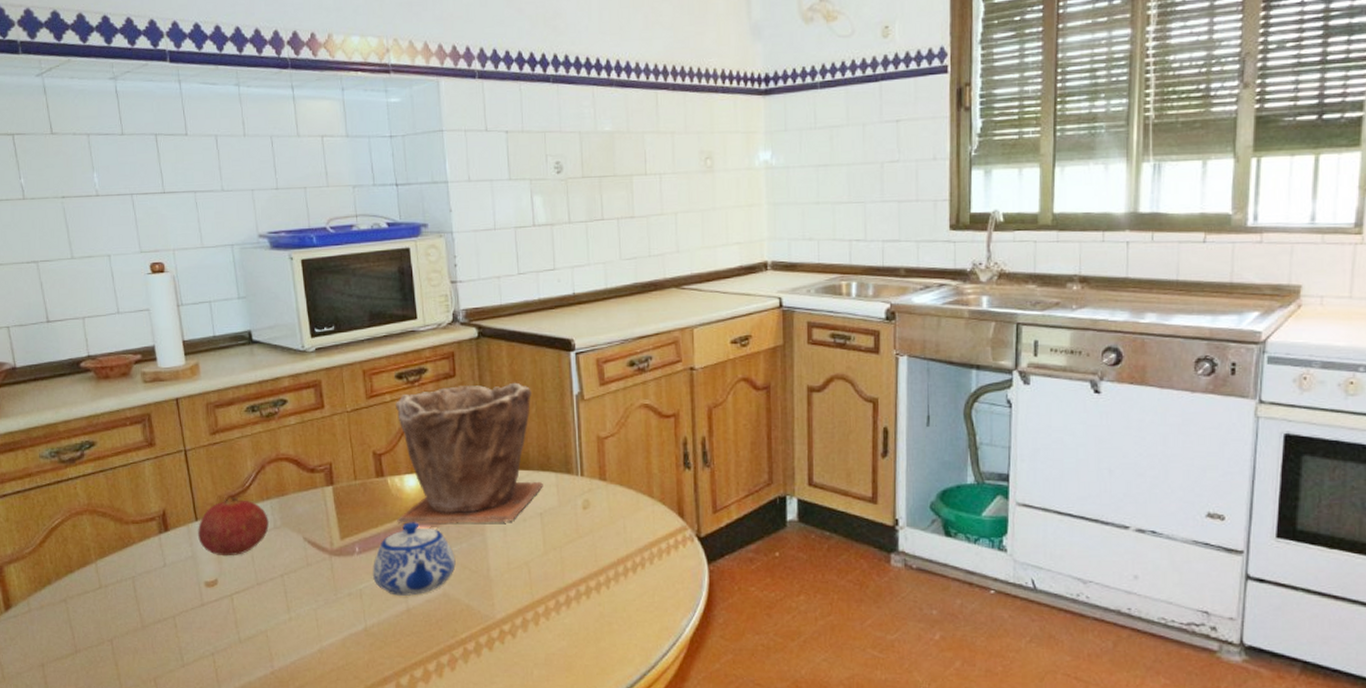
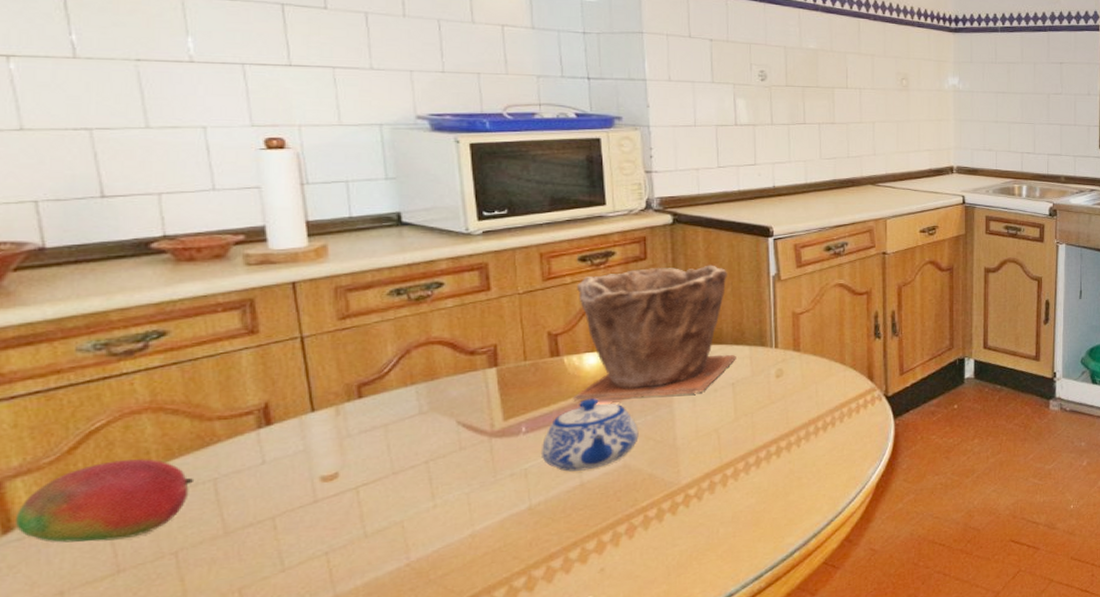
fruit: none [11,554,120,624] -> present [14,459,195,543]
fruit: present [198,497,270,557] -> none [314,384,414,448]

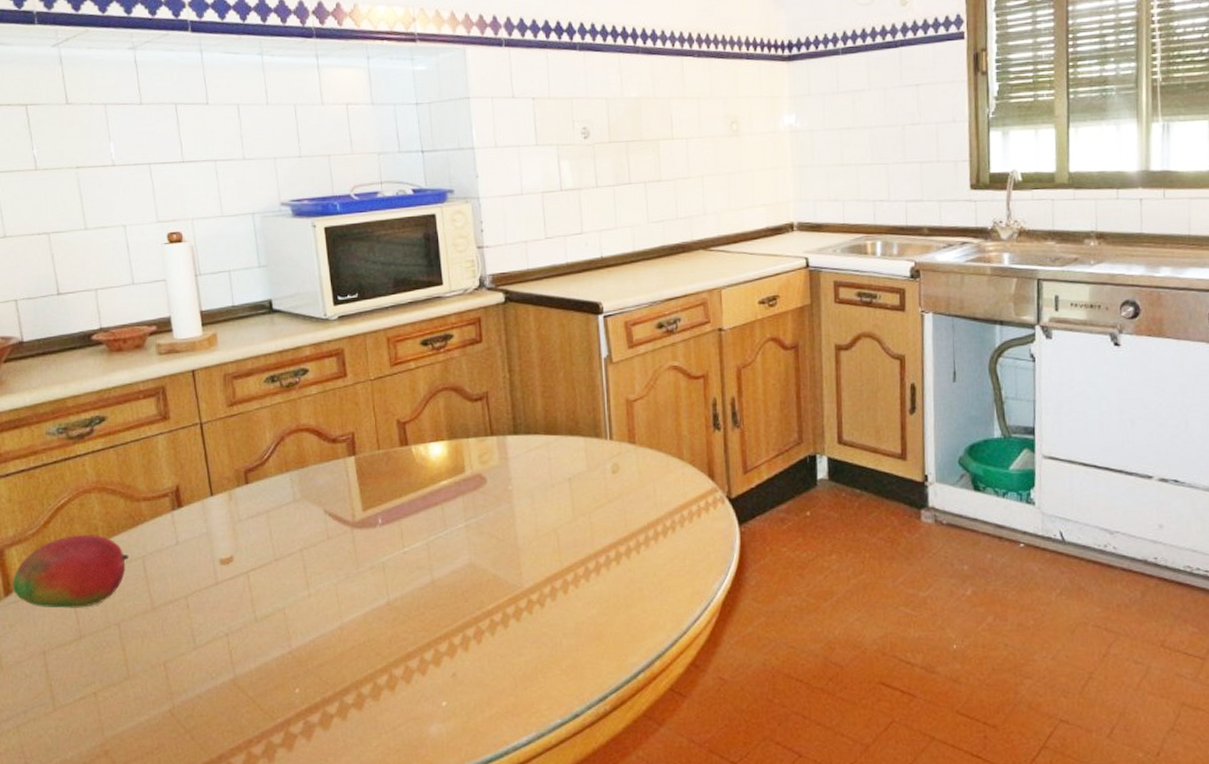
teapot: present [542,398,639,472] -> none [396,491,482,568]
plant pot: present [573,265,736,401] -> none [421,346,572,493]

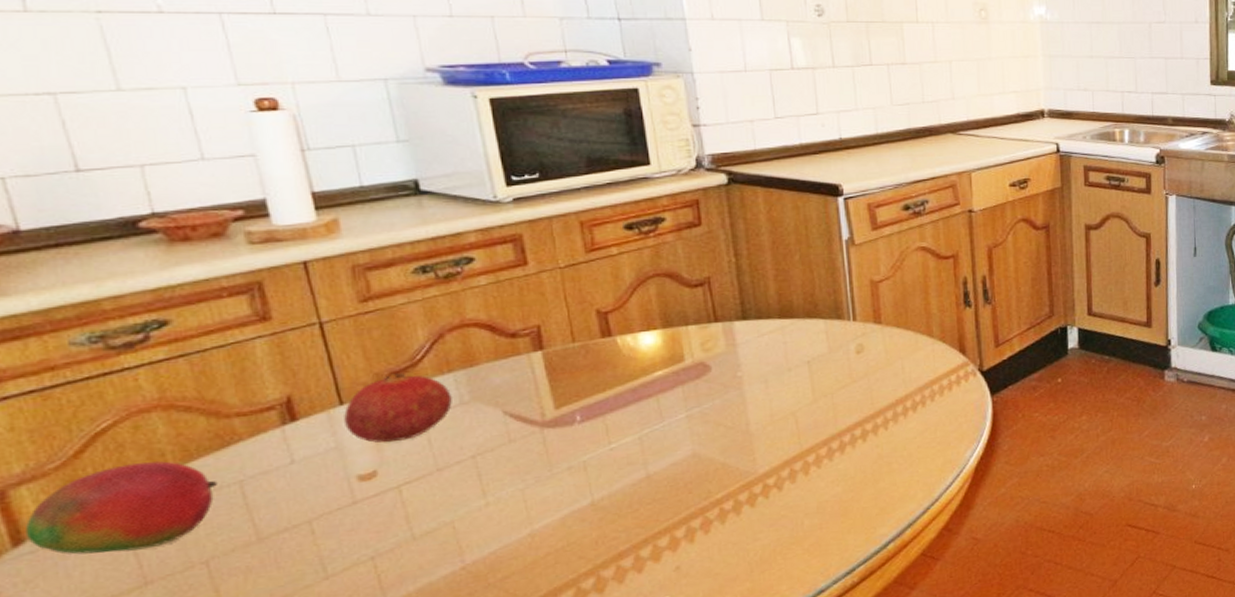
fruit: none [213,470,289,532] -> present [344,373,453,443]

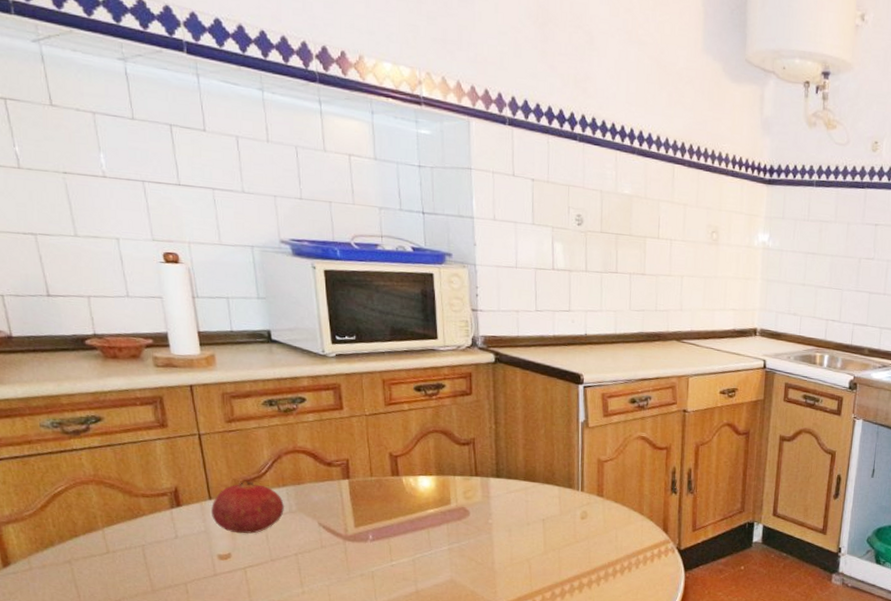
fruit: present [24,461,219,555] -> none [10,519,129,584]

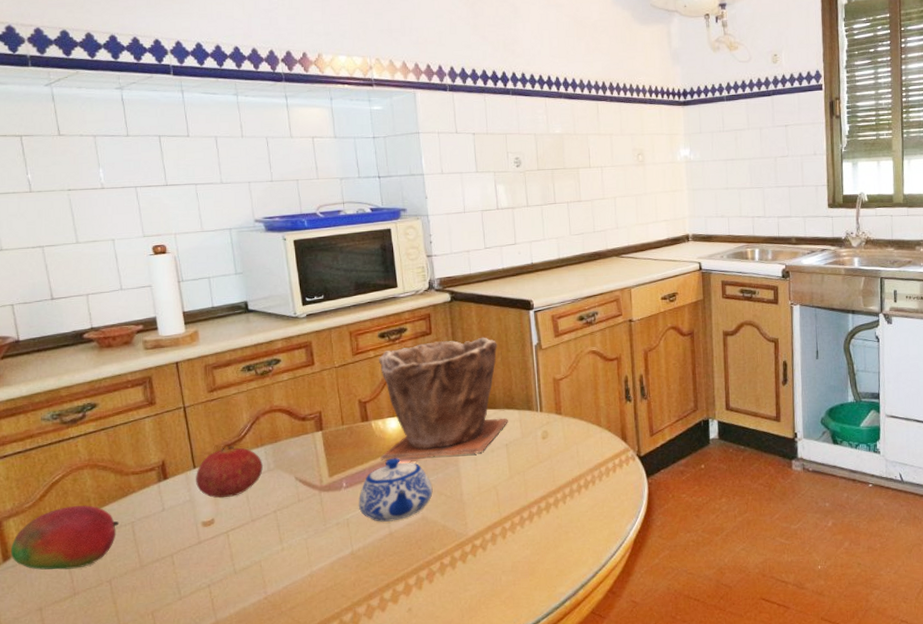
fruit: none [10,519,129,584] -> present [10,505,119,570]
teapot: none [385,517,463,580] -> present [359,458,433,522]
plant pot: none [410,403,547,525] -> present [379,337,508,460]

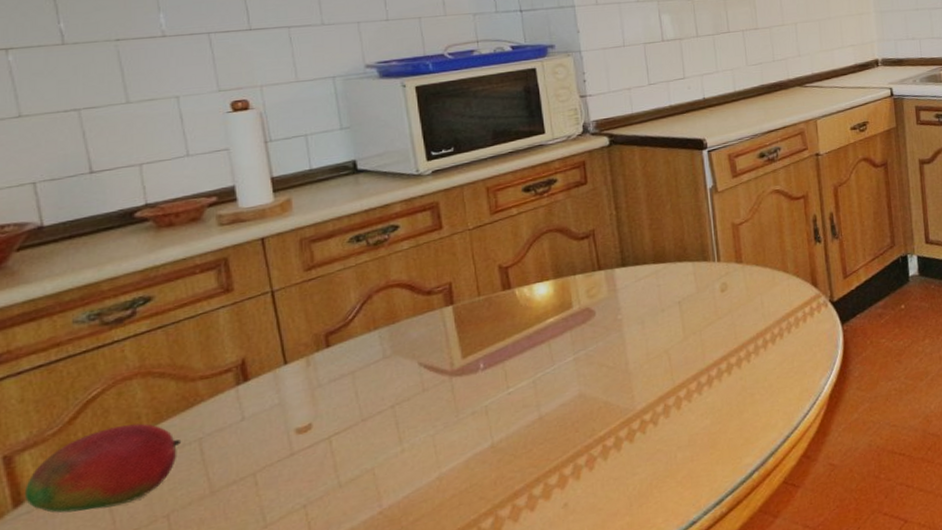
fruit: present [196,445,264,498] -> none [287,332,378,398]
teapot: present [359,458,433,522] -> none [500,328,592,406]
plant pot: present [379,337,508,460] -> none [523,183,681,333]

